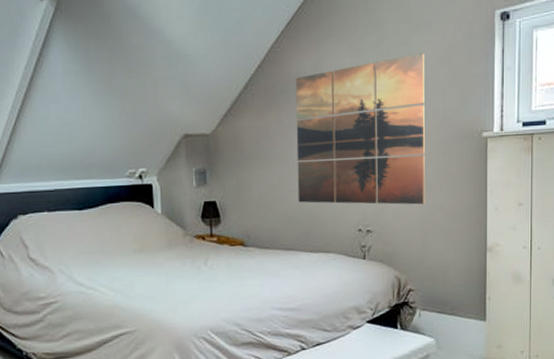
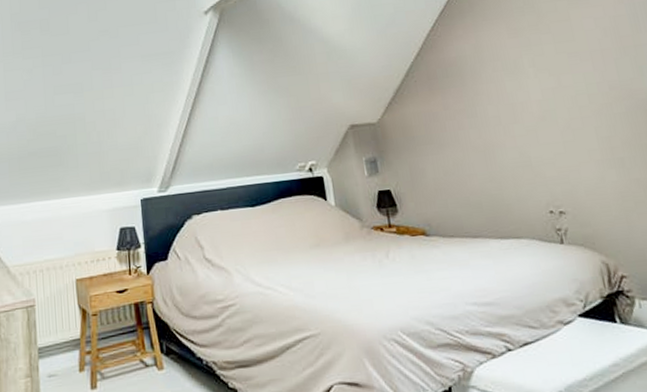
wall art: present [295,53,425,205] -> none [456,27,620,187]

